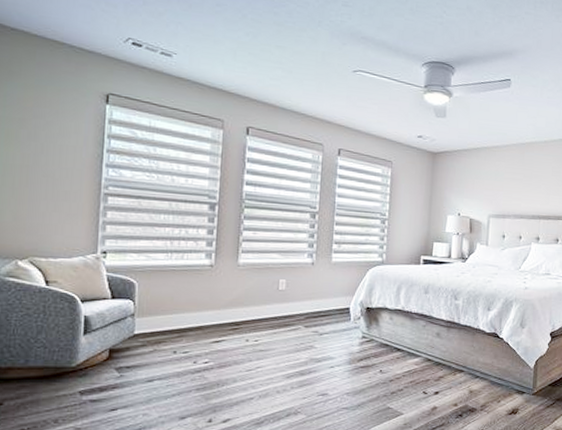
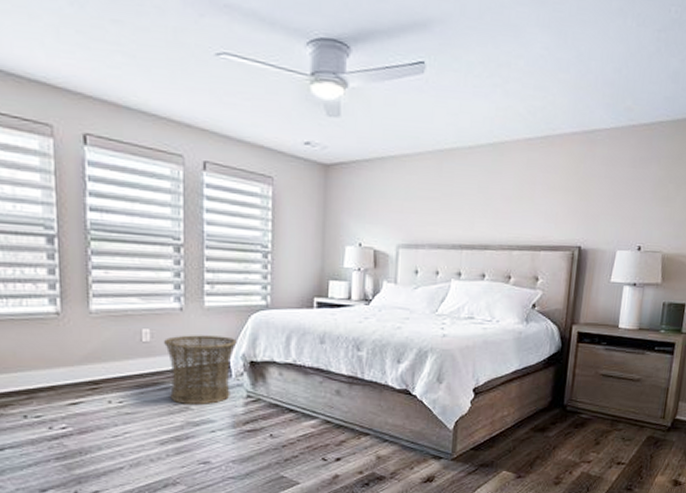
basket: none [296,285,357,344] -> present [163,335,237,404]

